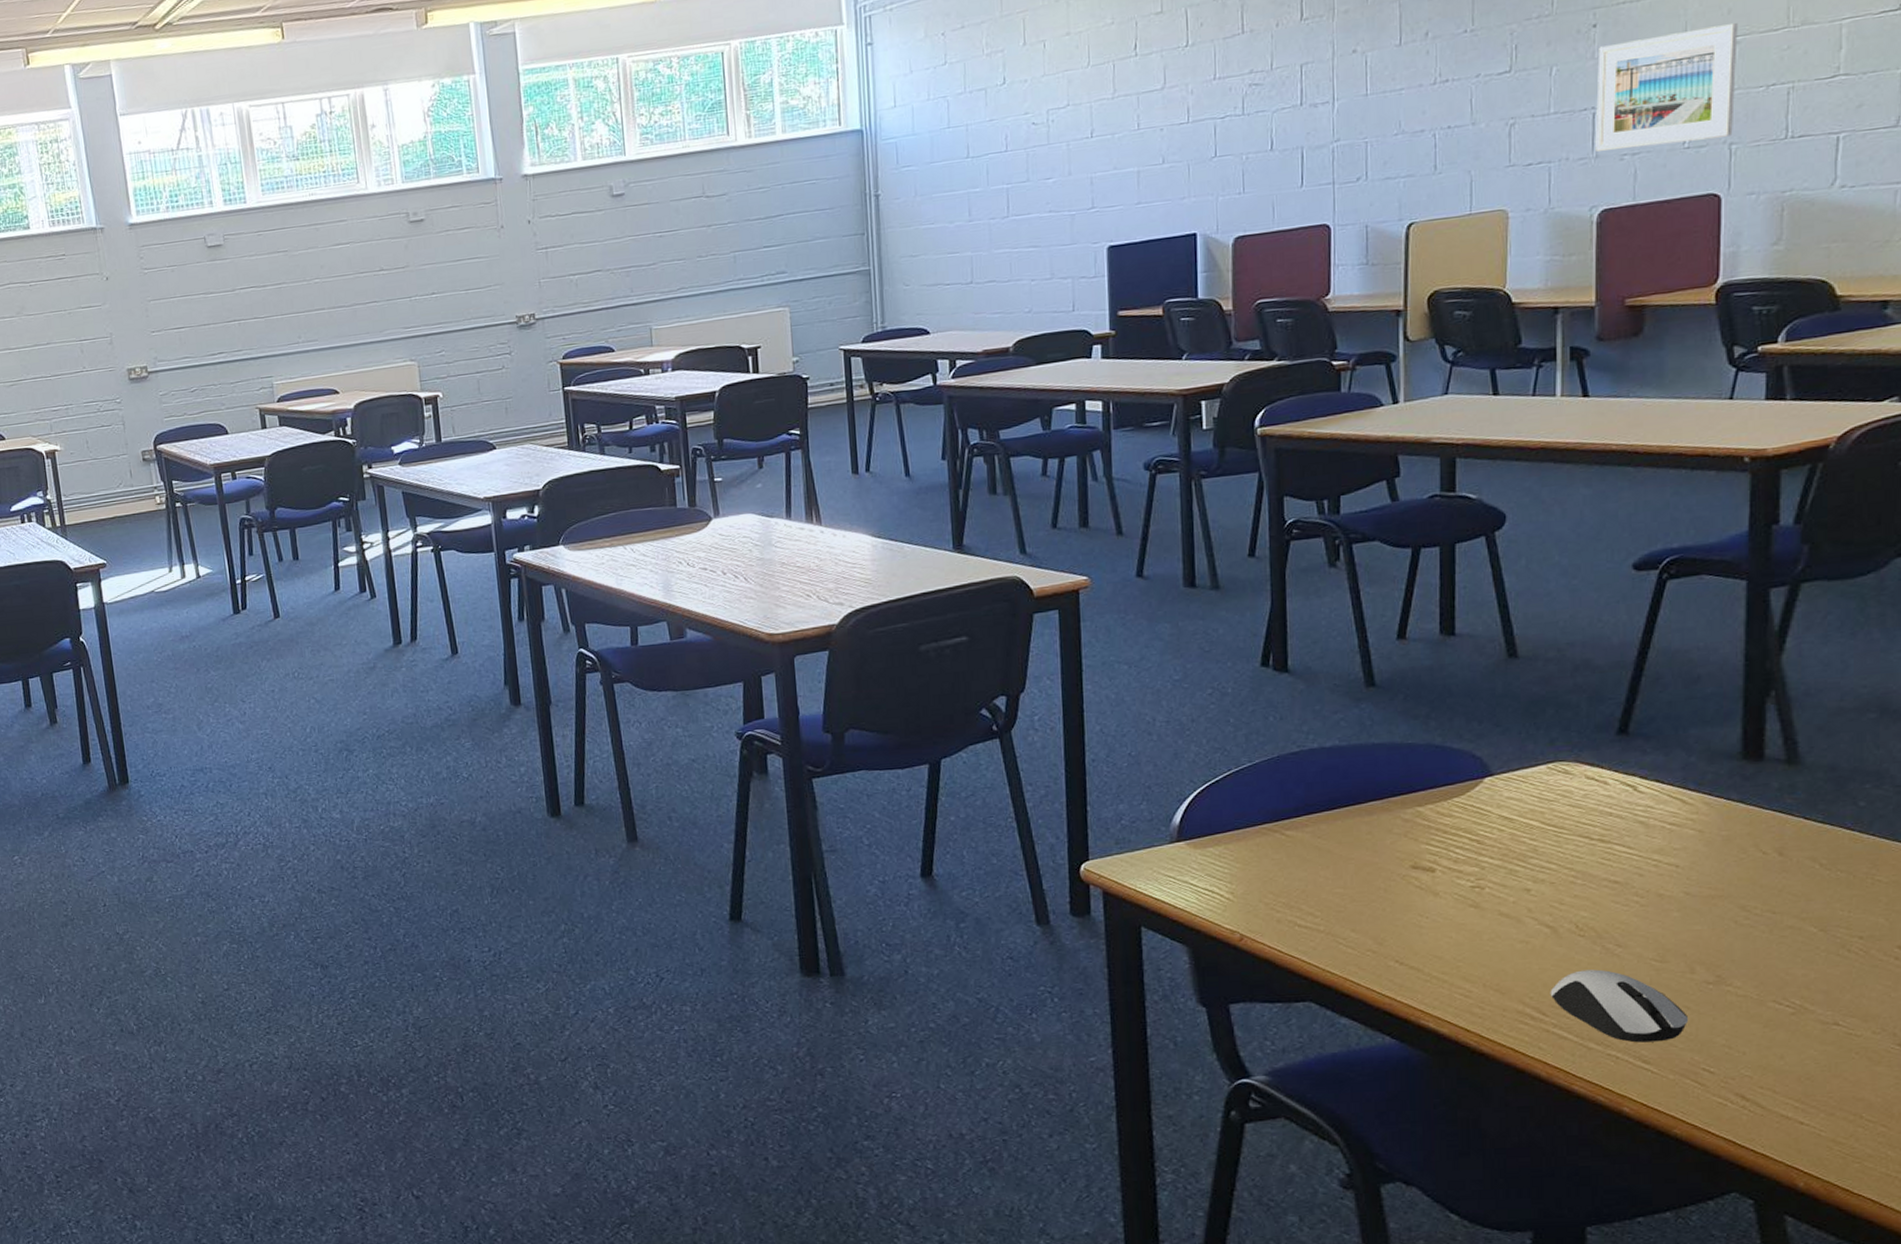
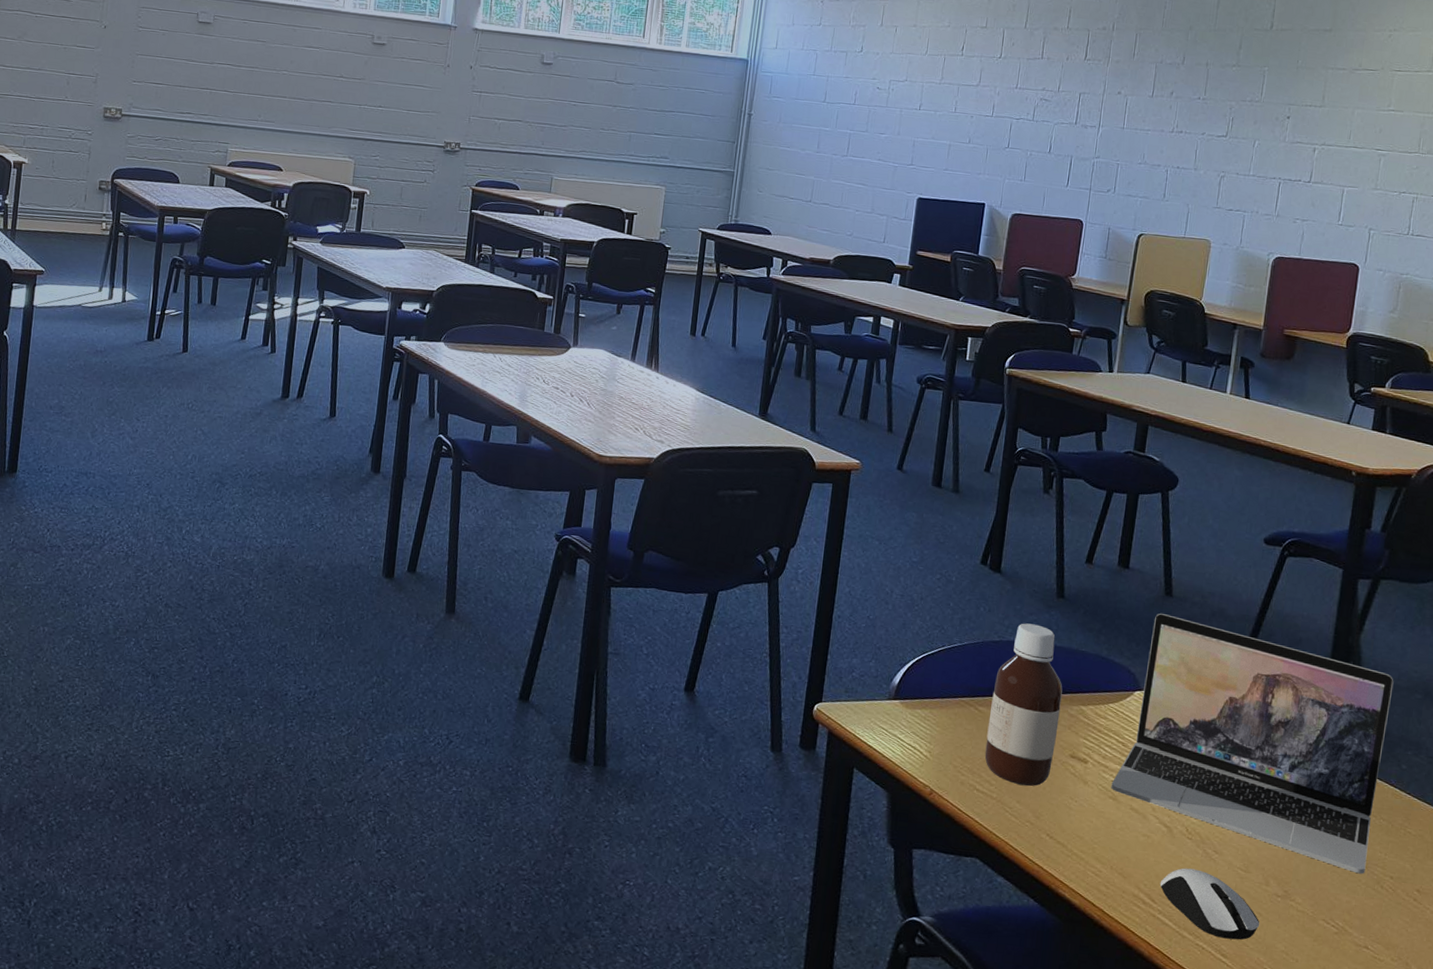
bottle: none [1300,723,1391,911] -> present [984,623,1063,786]
laptop: none [1470,679,1835,941] -> present [1111,613,1394,874]
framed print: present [1595,23,1738,152] -> none [1277,134,1385,223]

